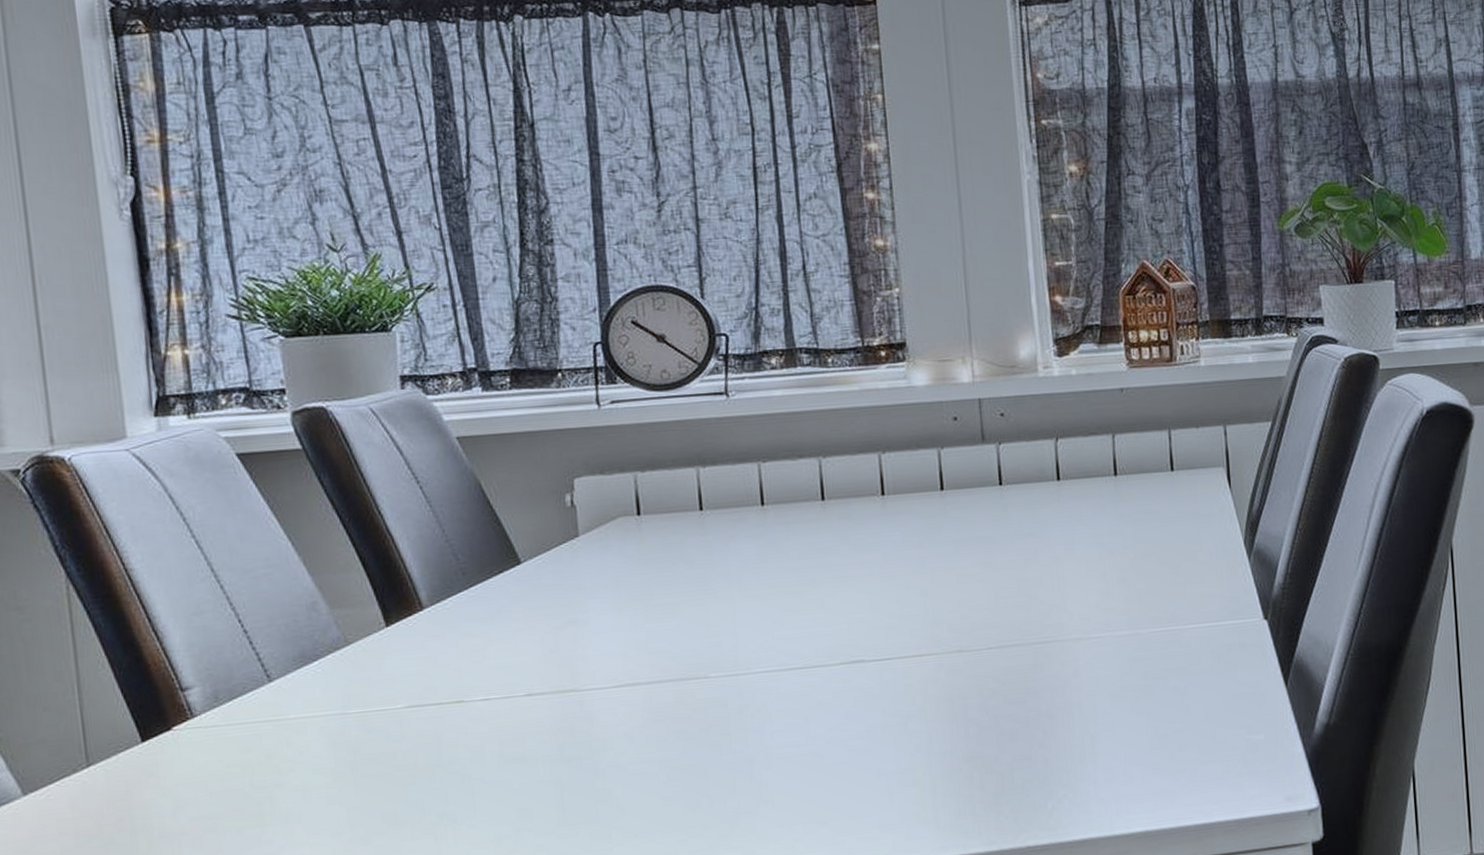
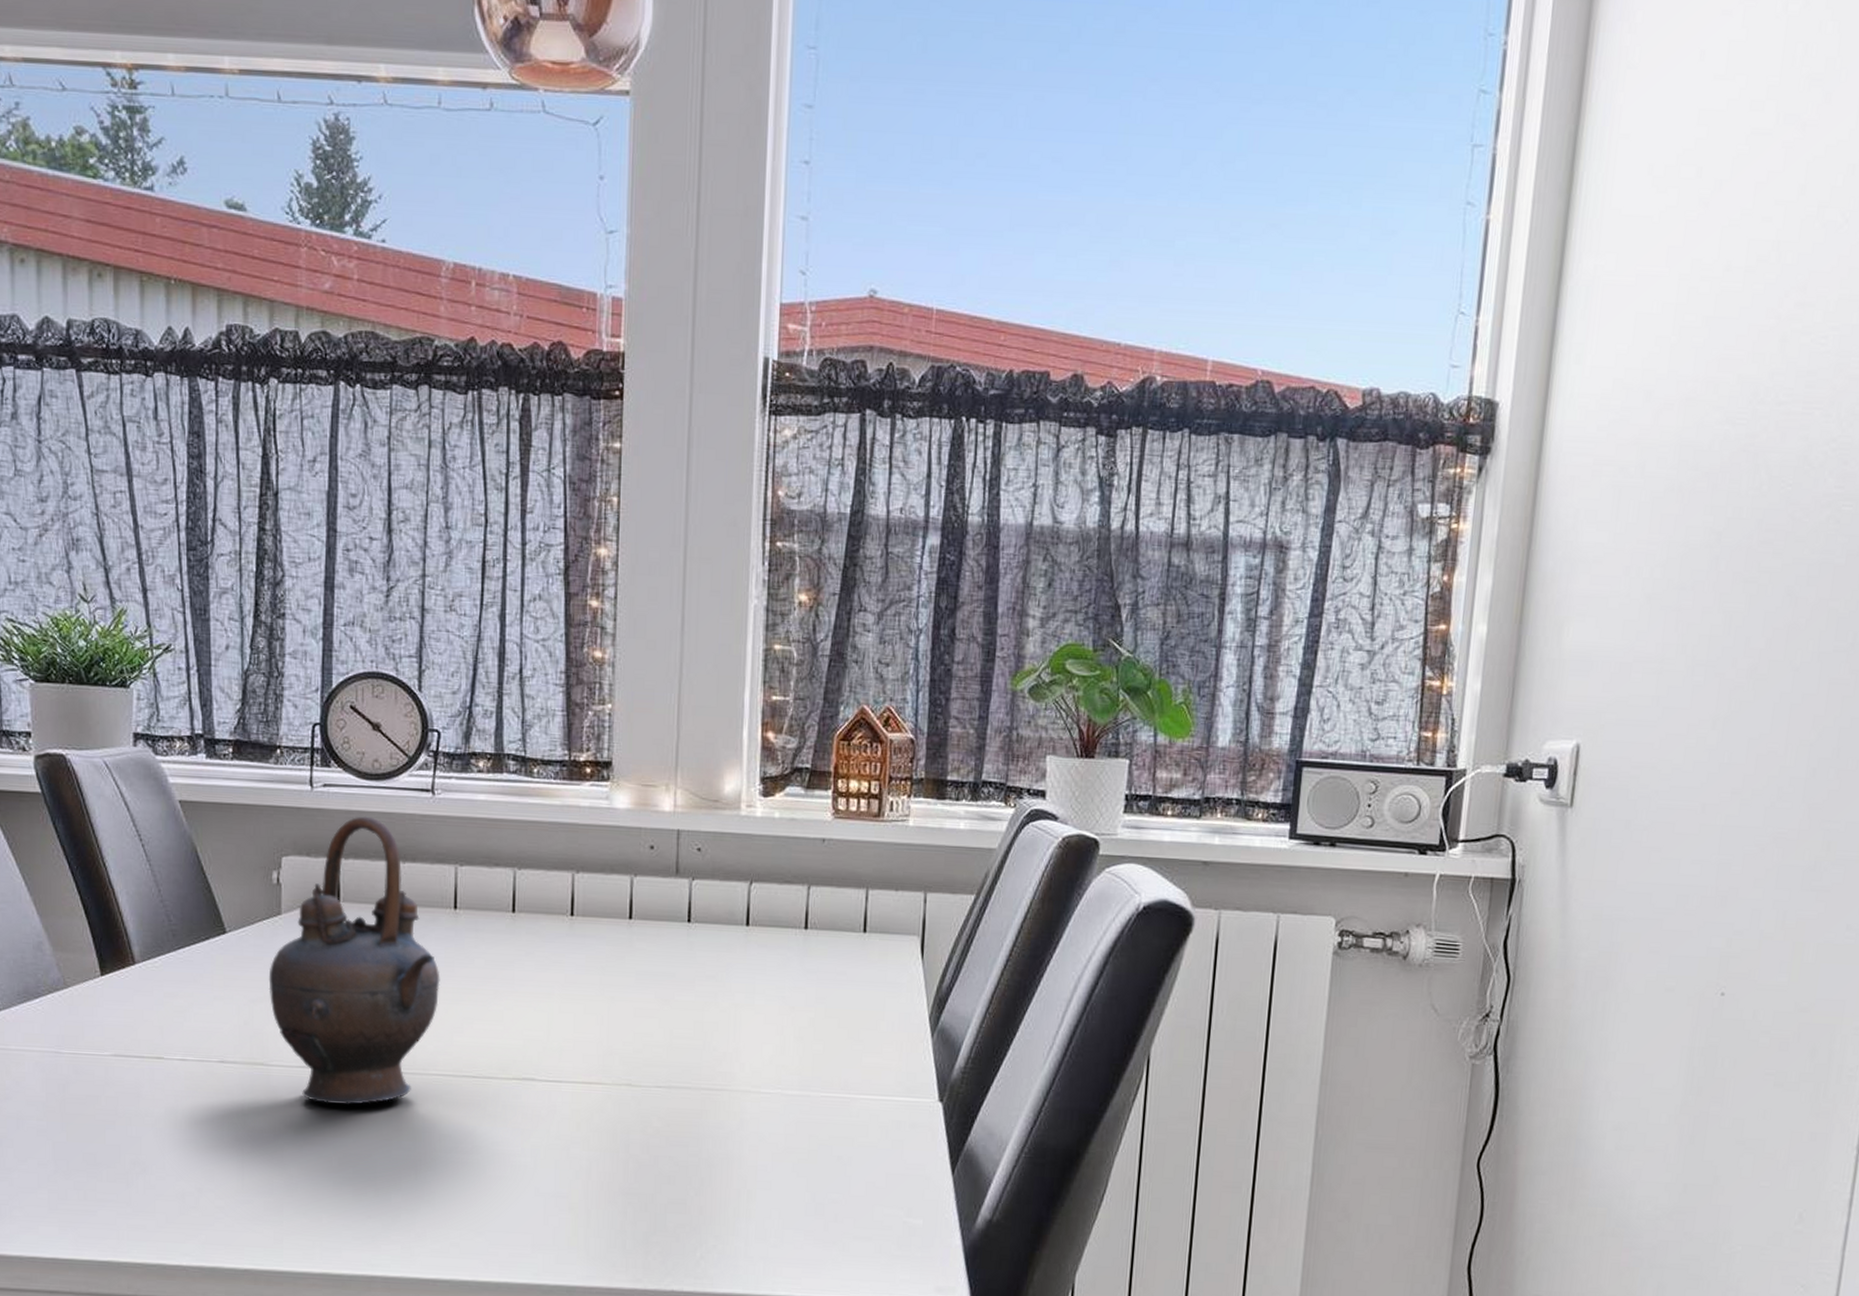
teapot: none [571,426,756,720] -> present [268,815,440,1106]

